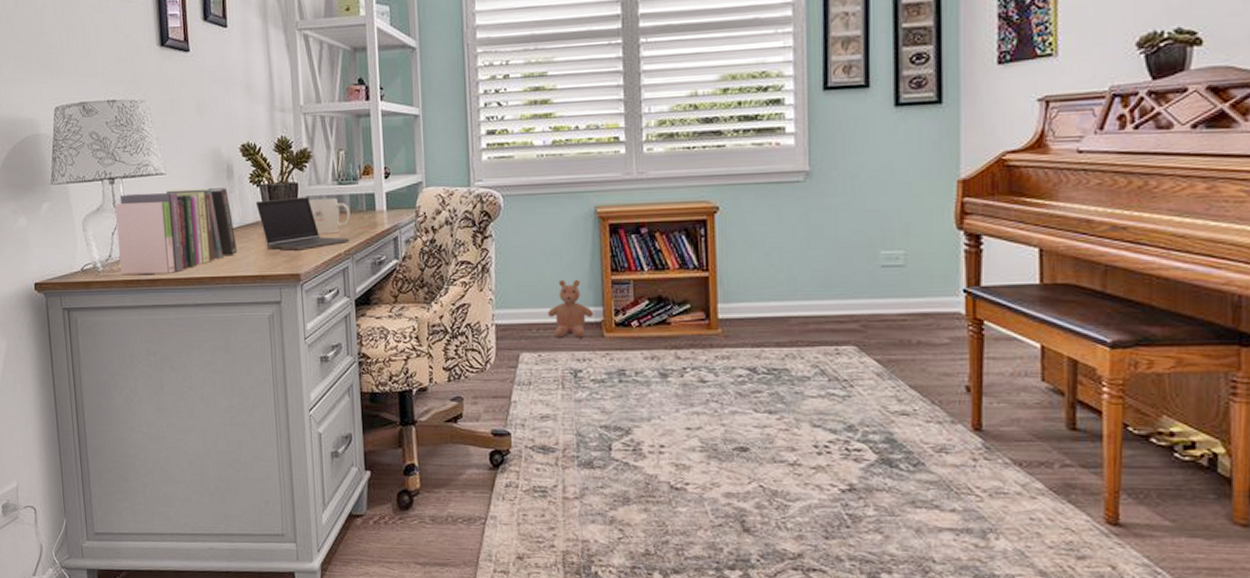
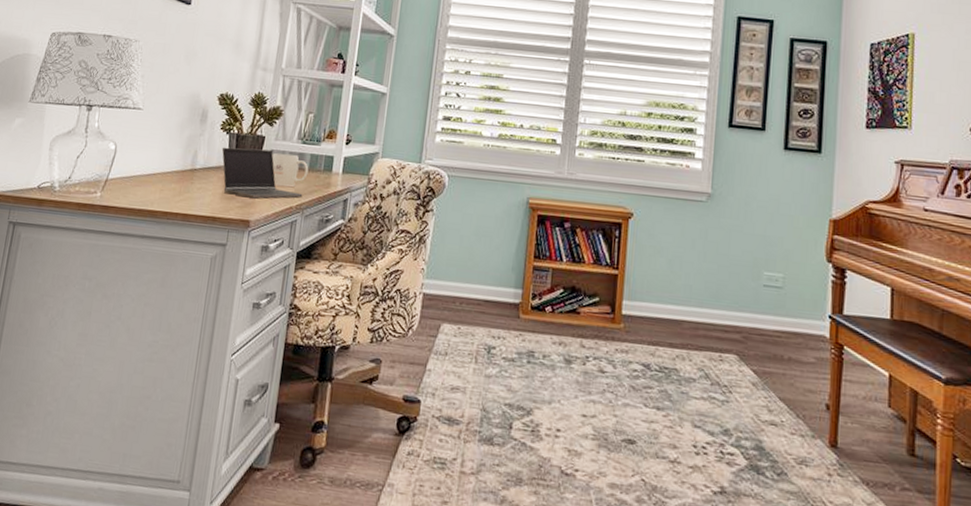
books: present [114,187,238,274] -> none [76,122,198,203]
stuffed animal: present [547,279,594,338] -> none [472,259,513,317]

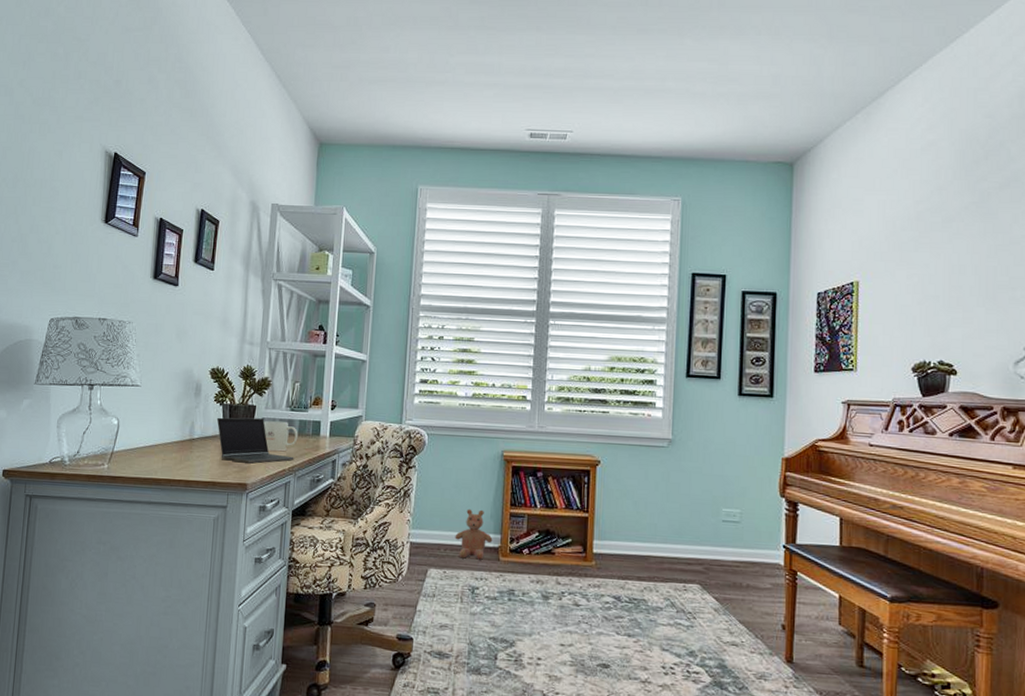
stuffed animal: none [472,259,513,317] -> present [455,509,493,560]

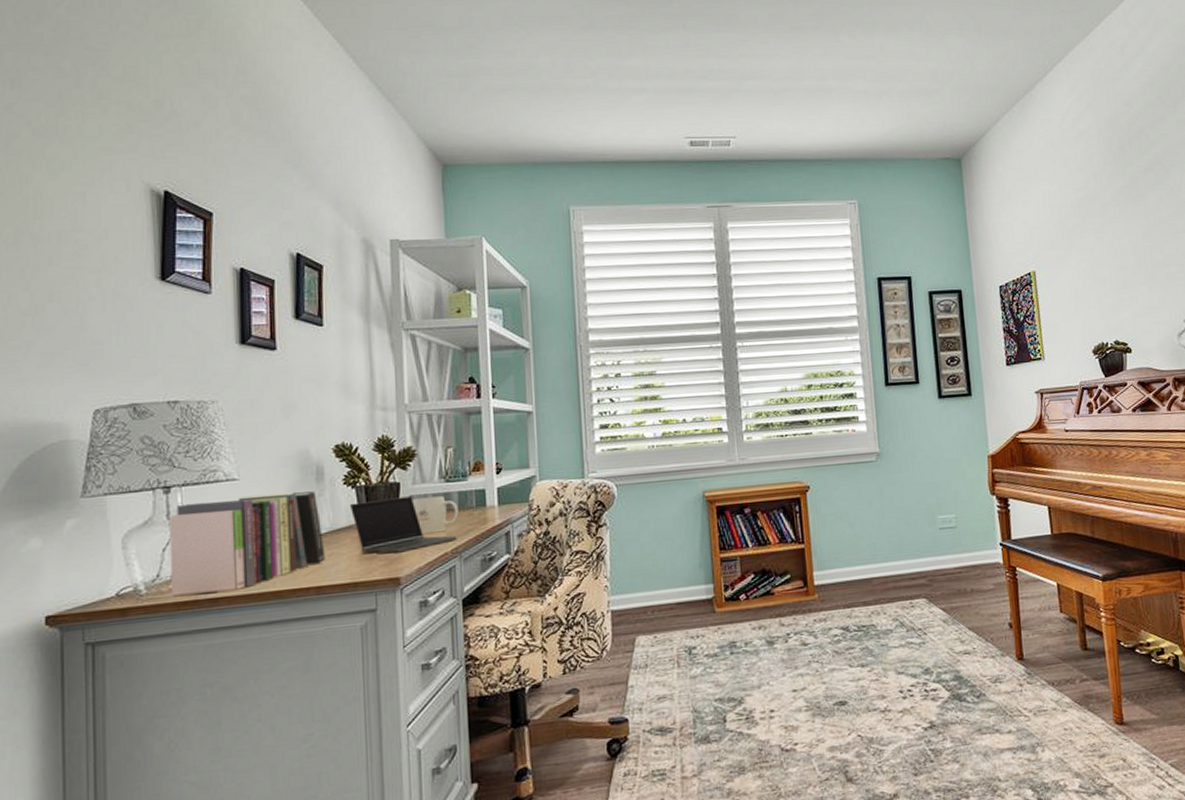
books: none [86,399,195,473] -> present [168,491,326,596]
stuffed animal: present [455,509,493,560] -> none [662,560,705,618]

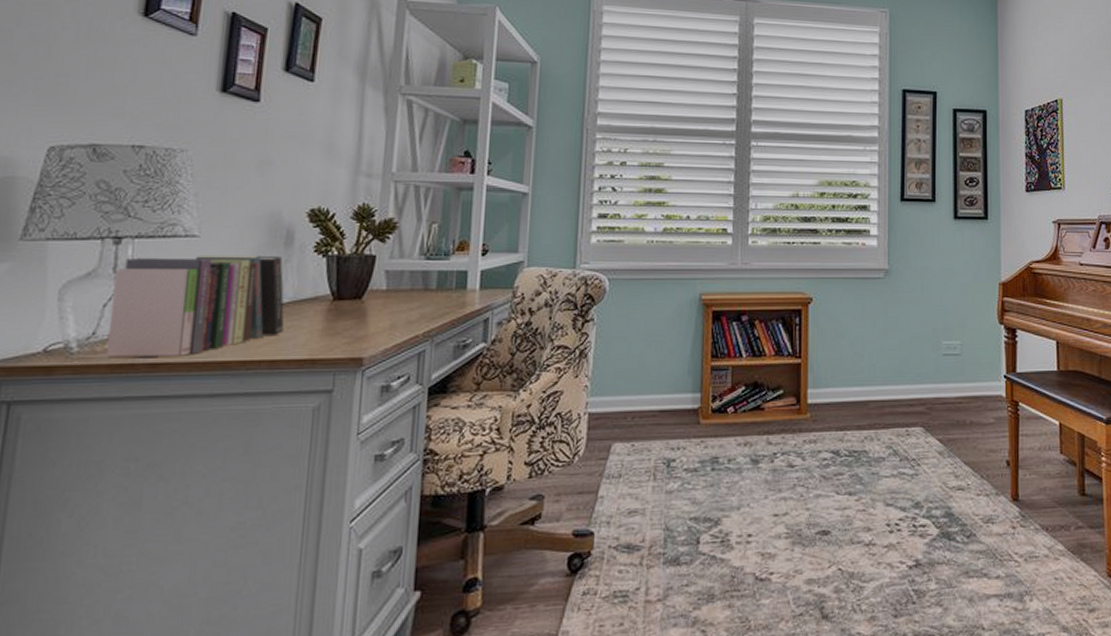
laptop computer: present [349,496,457,554] -> none [317,271,431,331]
mug: present [412,495,459,535] -> none [386,273,437,315]

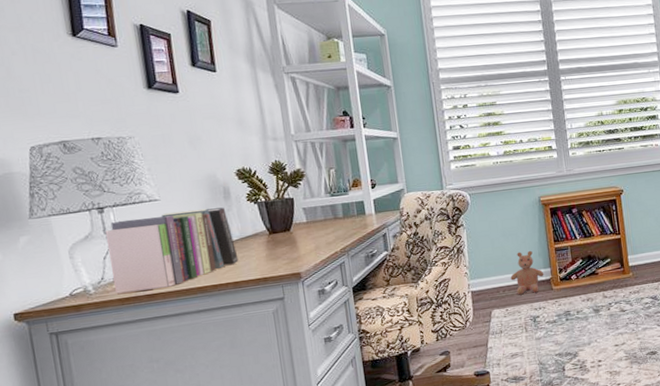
stuffed animal: none [645,365,691,426] -> present [510,250,544,295]

